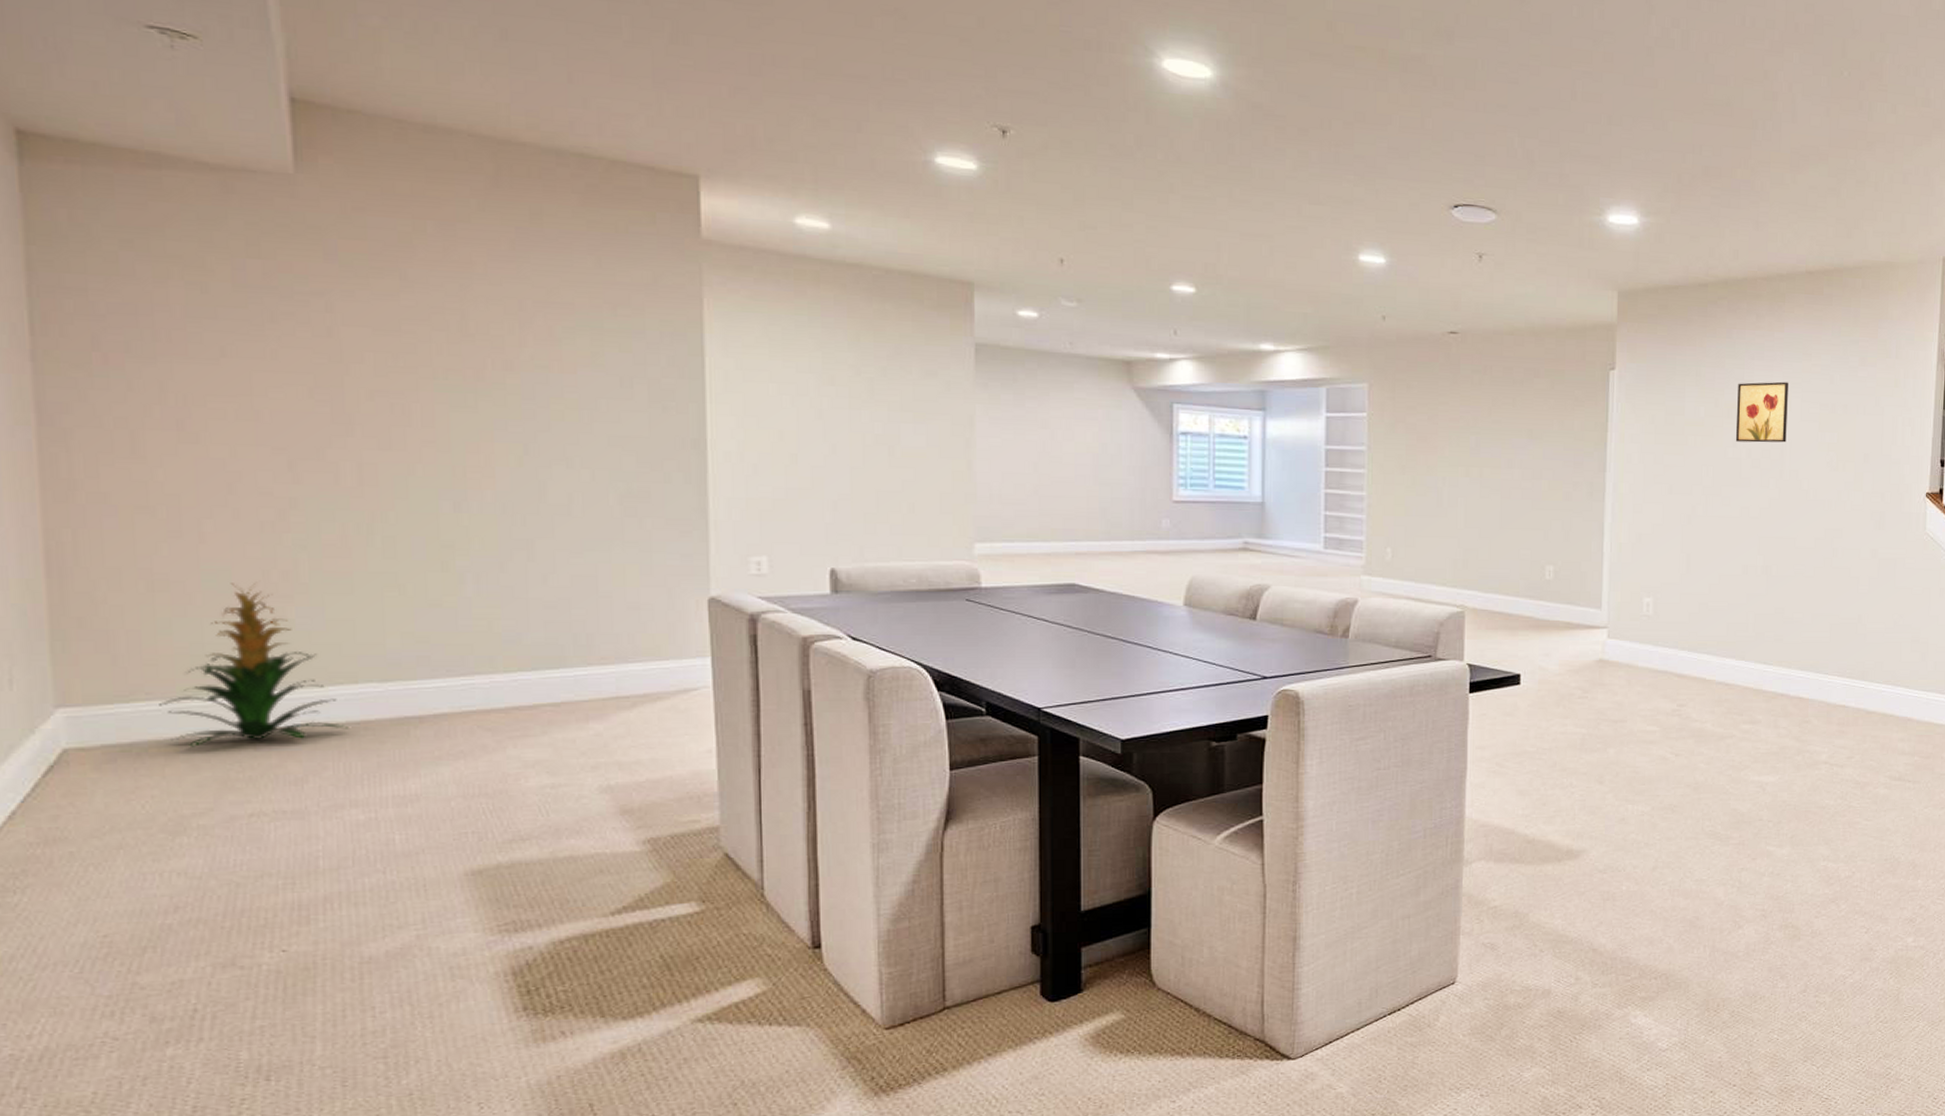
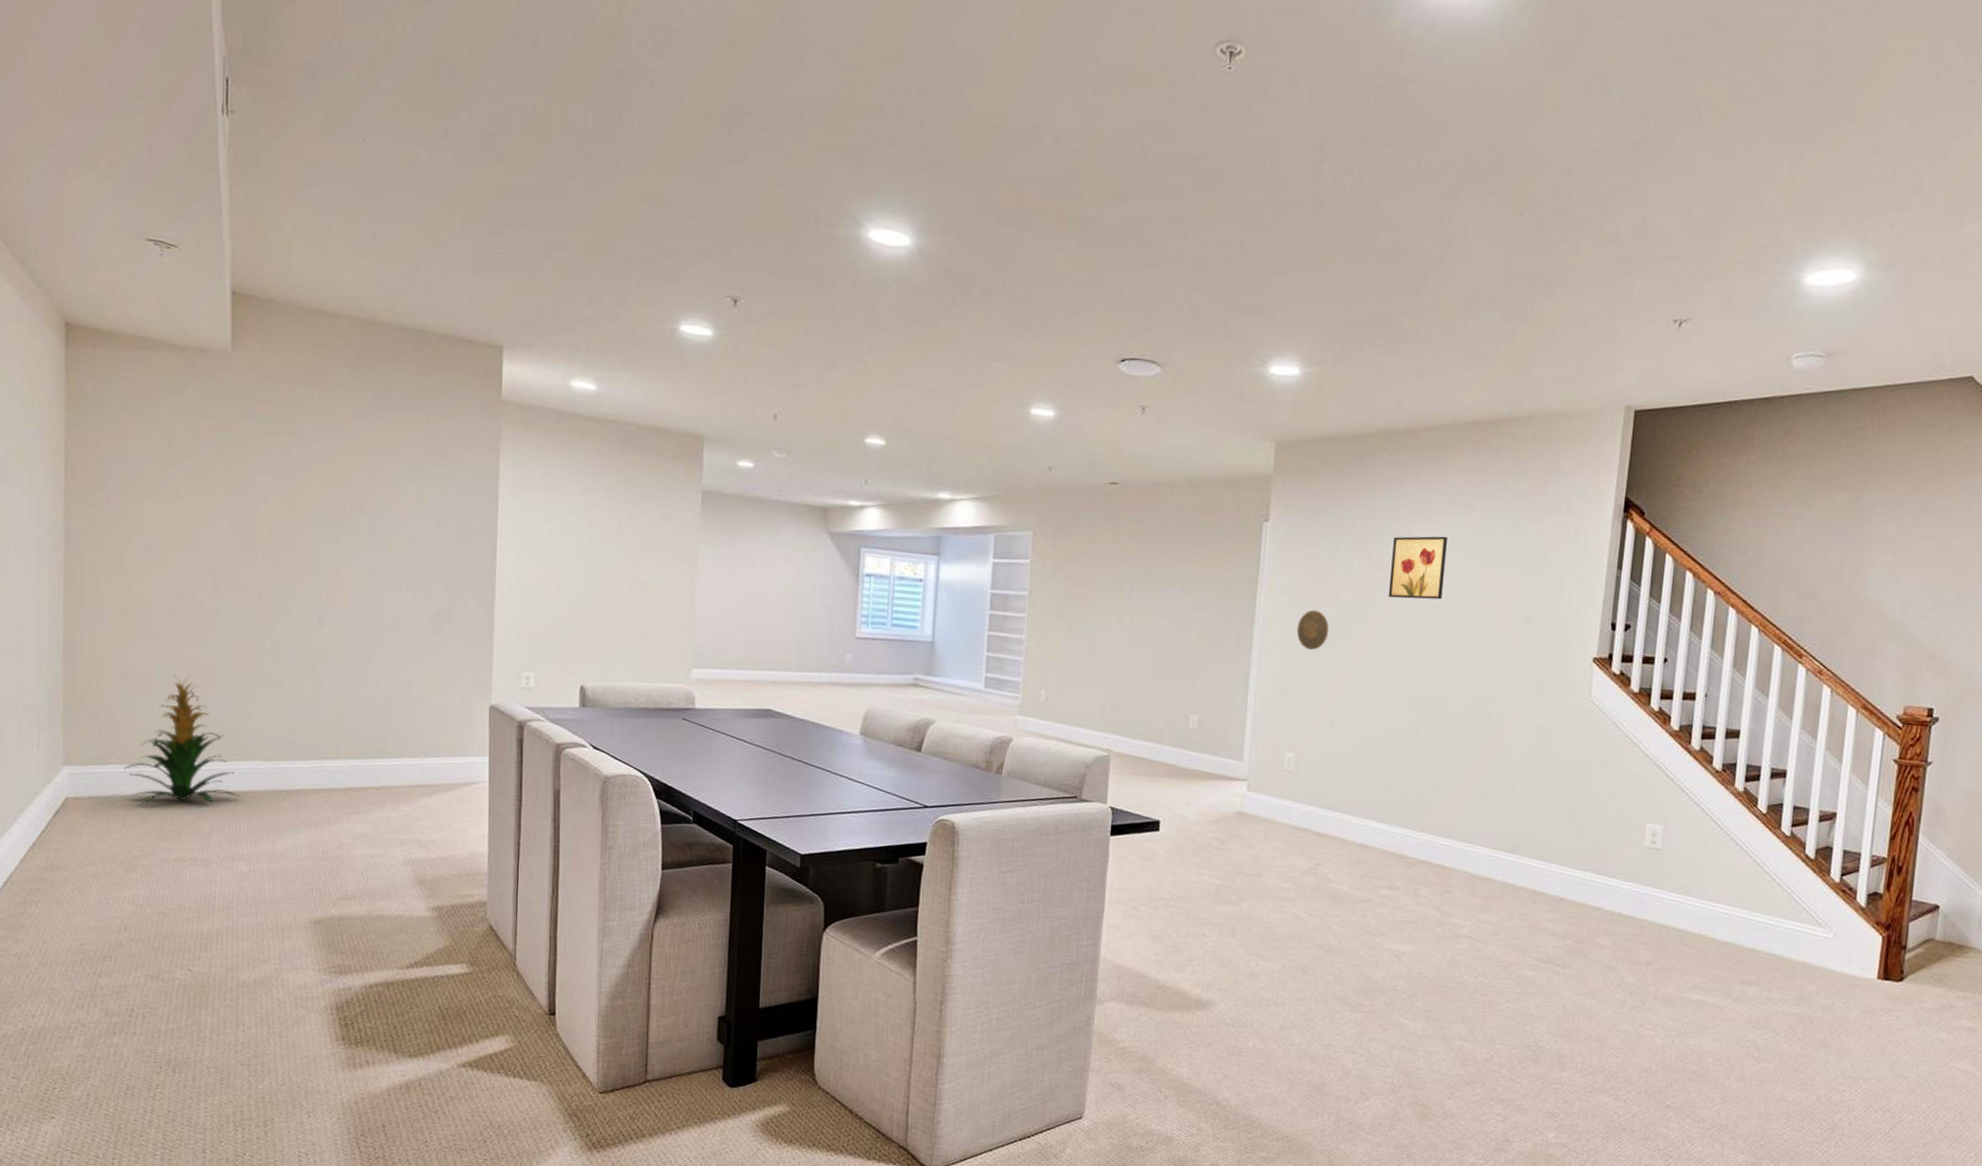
decorative plate: none [1648,456,1681,496] -> present [1296,609,1330,650]

